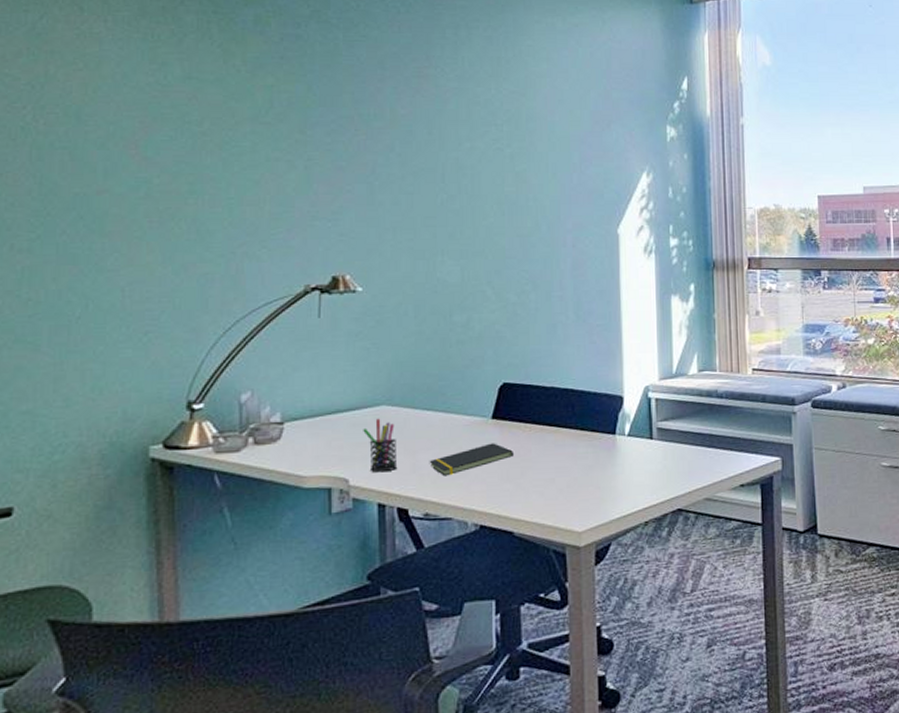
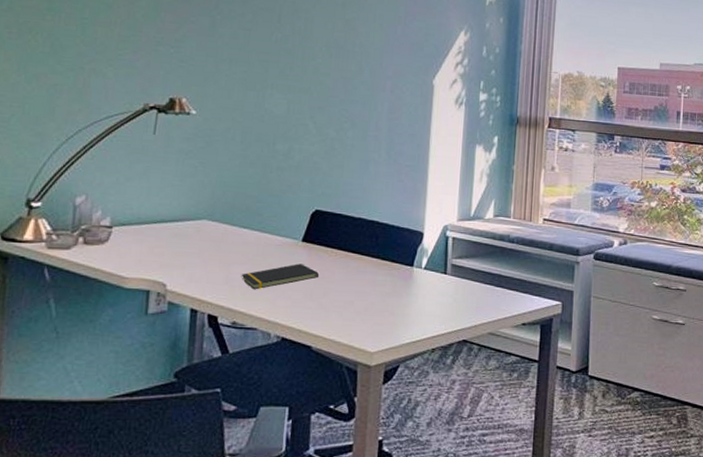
pen holder: present [363,418,398,472] -> none [184,231,213,280]

